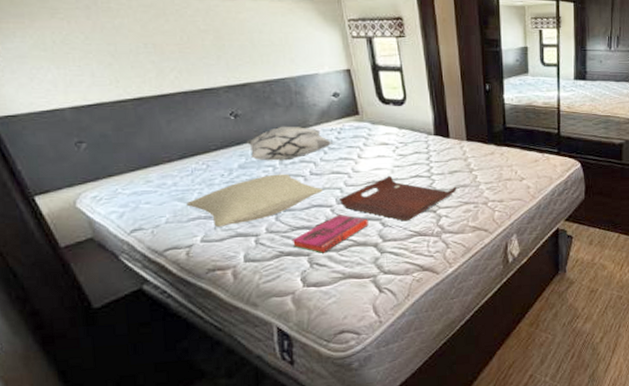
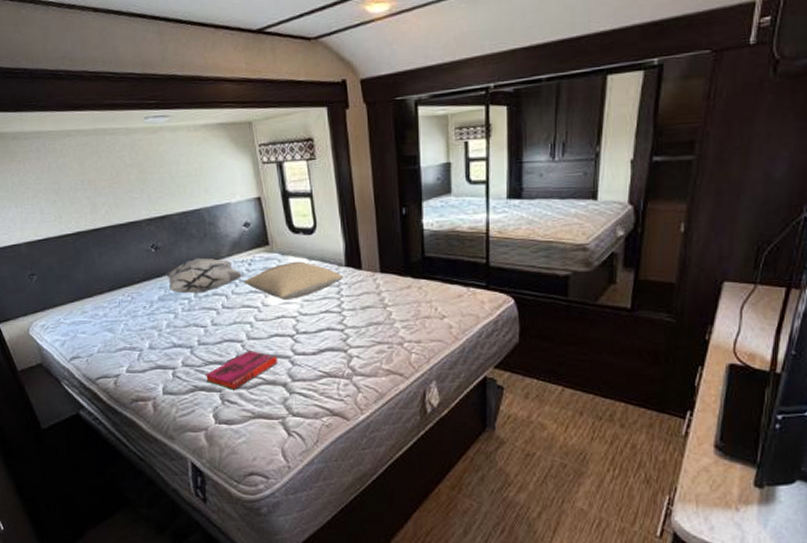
pillow: present [186,174,323,227] -> none [114,307,234,358]
pillow: none [333,130,433,166] -> present [244,261,344,300]
serving tray: present [339,175,457,222] -> none [250,310,370,361]

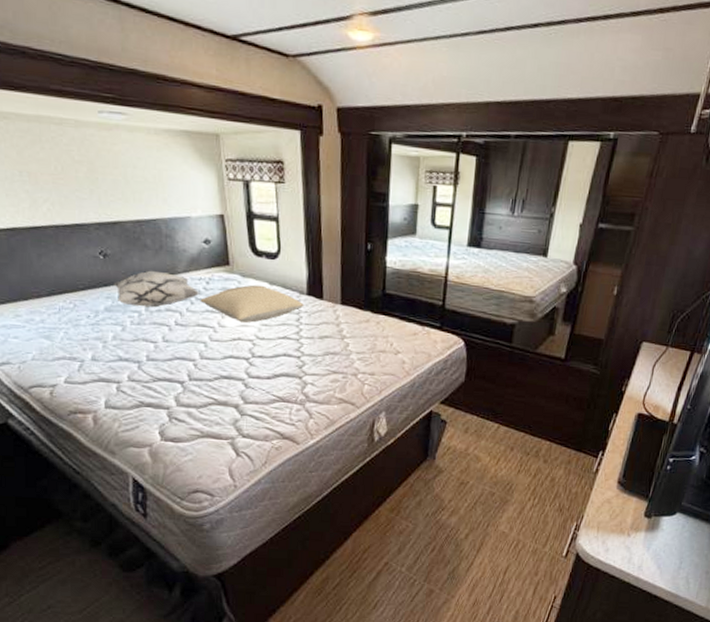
hardback book: present [205,351,278,390] -> none [152,370,231,408]

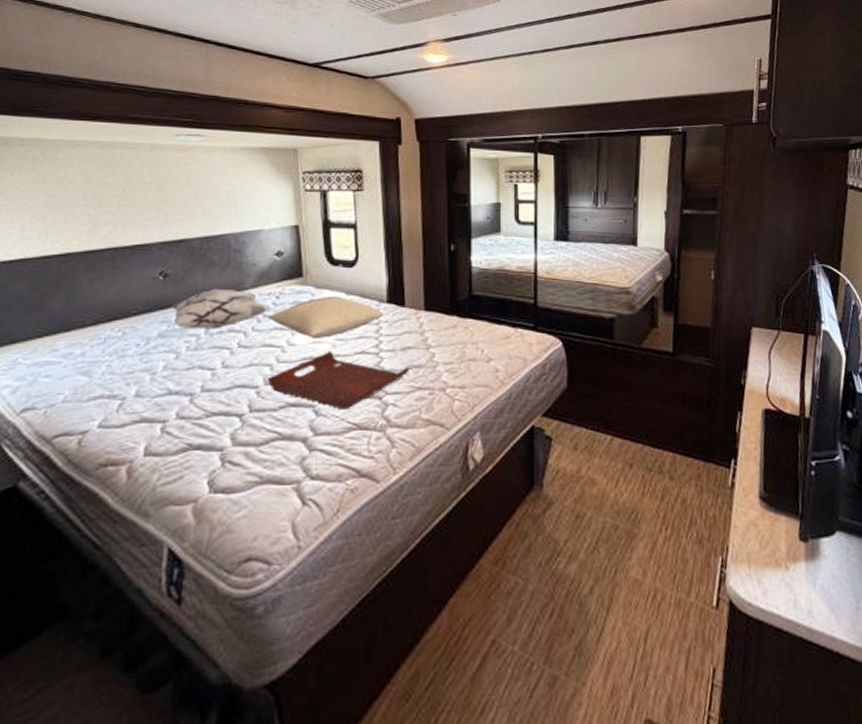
serving tray: none [203,334,326,385] -> present [268,350,410,410]

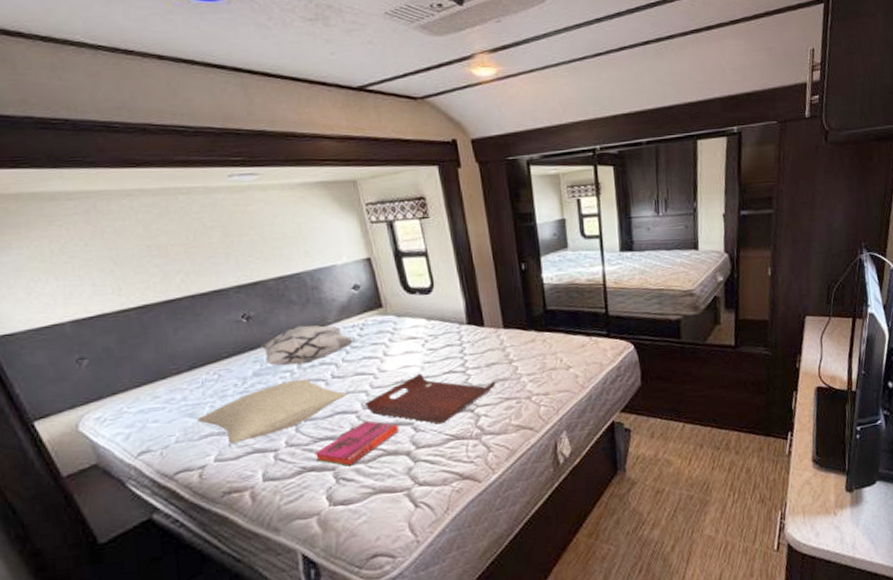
pillow: none [90,345,250,409] -> present [197,378,347,443]
hardback book: none [204,398,299,448] -> present [314,420,399,466]
pillow: present [268,296,384,338] -> none [355,322,466,364]

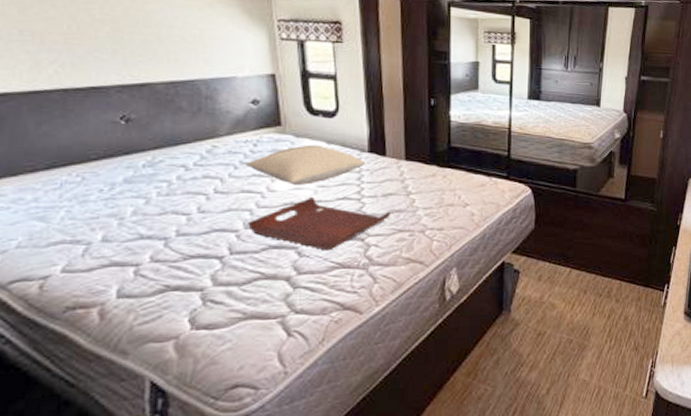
pillow: present [197,378,347,443] -> none [48,191,228,254]
decorative pillow: present [260,325,355,366] -> none [137,134,246,175]
hardback book: present [314,420,399,466] -> none [182,241,282,288]
pillow: none [355,322,466,364] -> present [245,144,366,185]

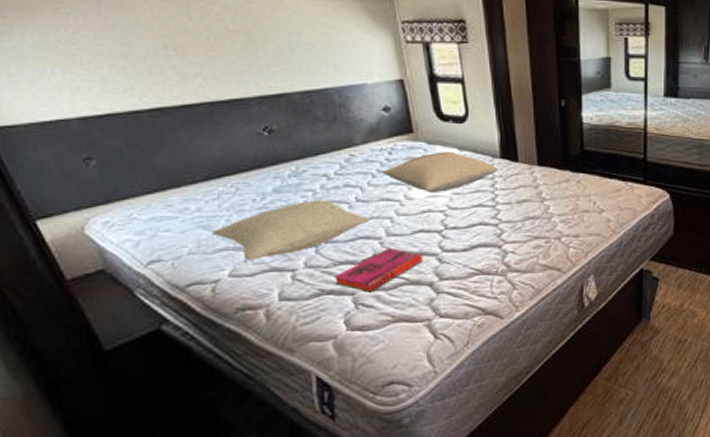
pillow: none [48,191,228,254] -> present [212,200,370,260]
hardback book: none [182,241,282,288] -> present [333,248,423,292]
serving tray: present [248,196,391,251] -> none [390,204,526,258]

